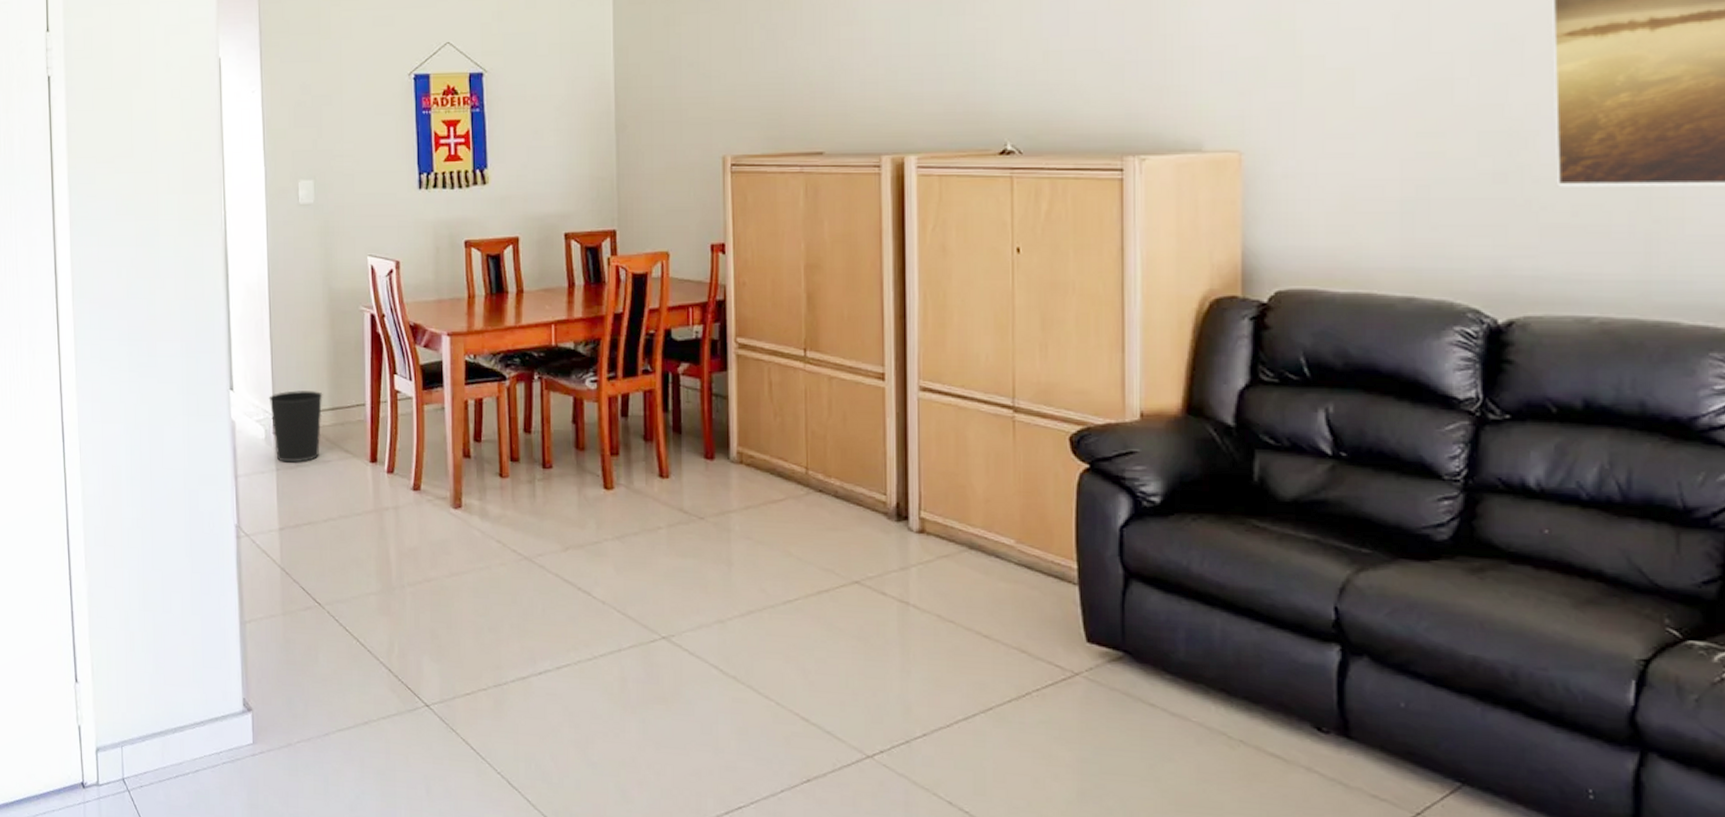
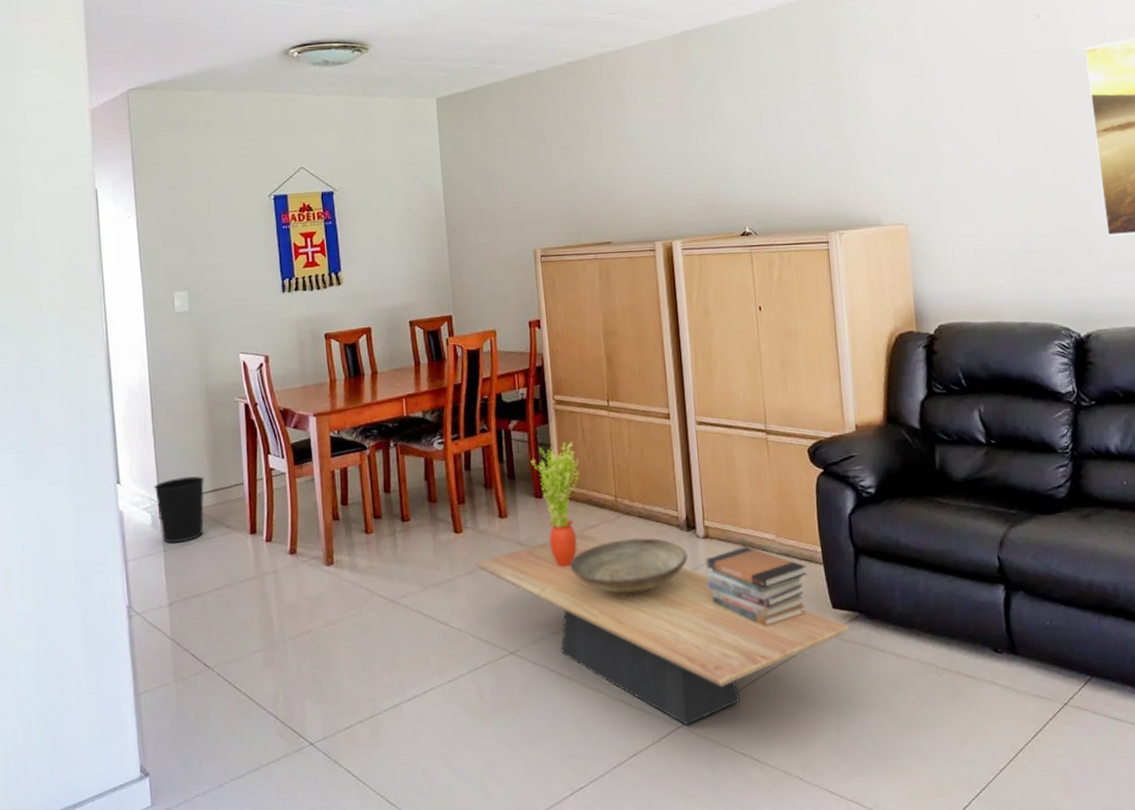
coffee table: none [626,506,1109,757] -> present [474,532,850,726]
potted plant: none [702,396,763,546] -> present [530,442,580,567]
decorative bowl: none [743,521,895,592] -> present [570,537,688,597]
book stack: none [919,550,1055,653] -> present [706,546,807,627]

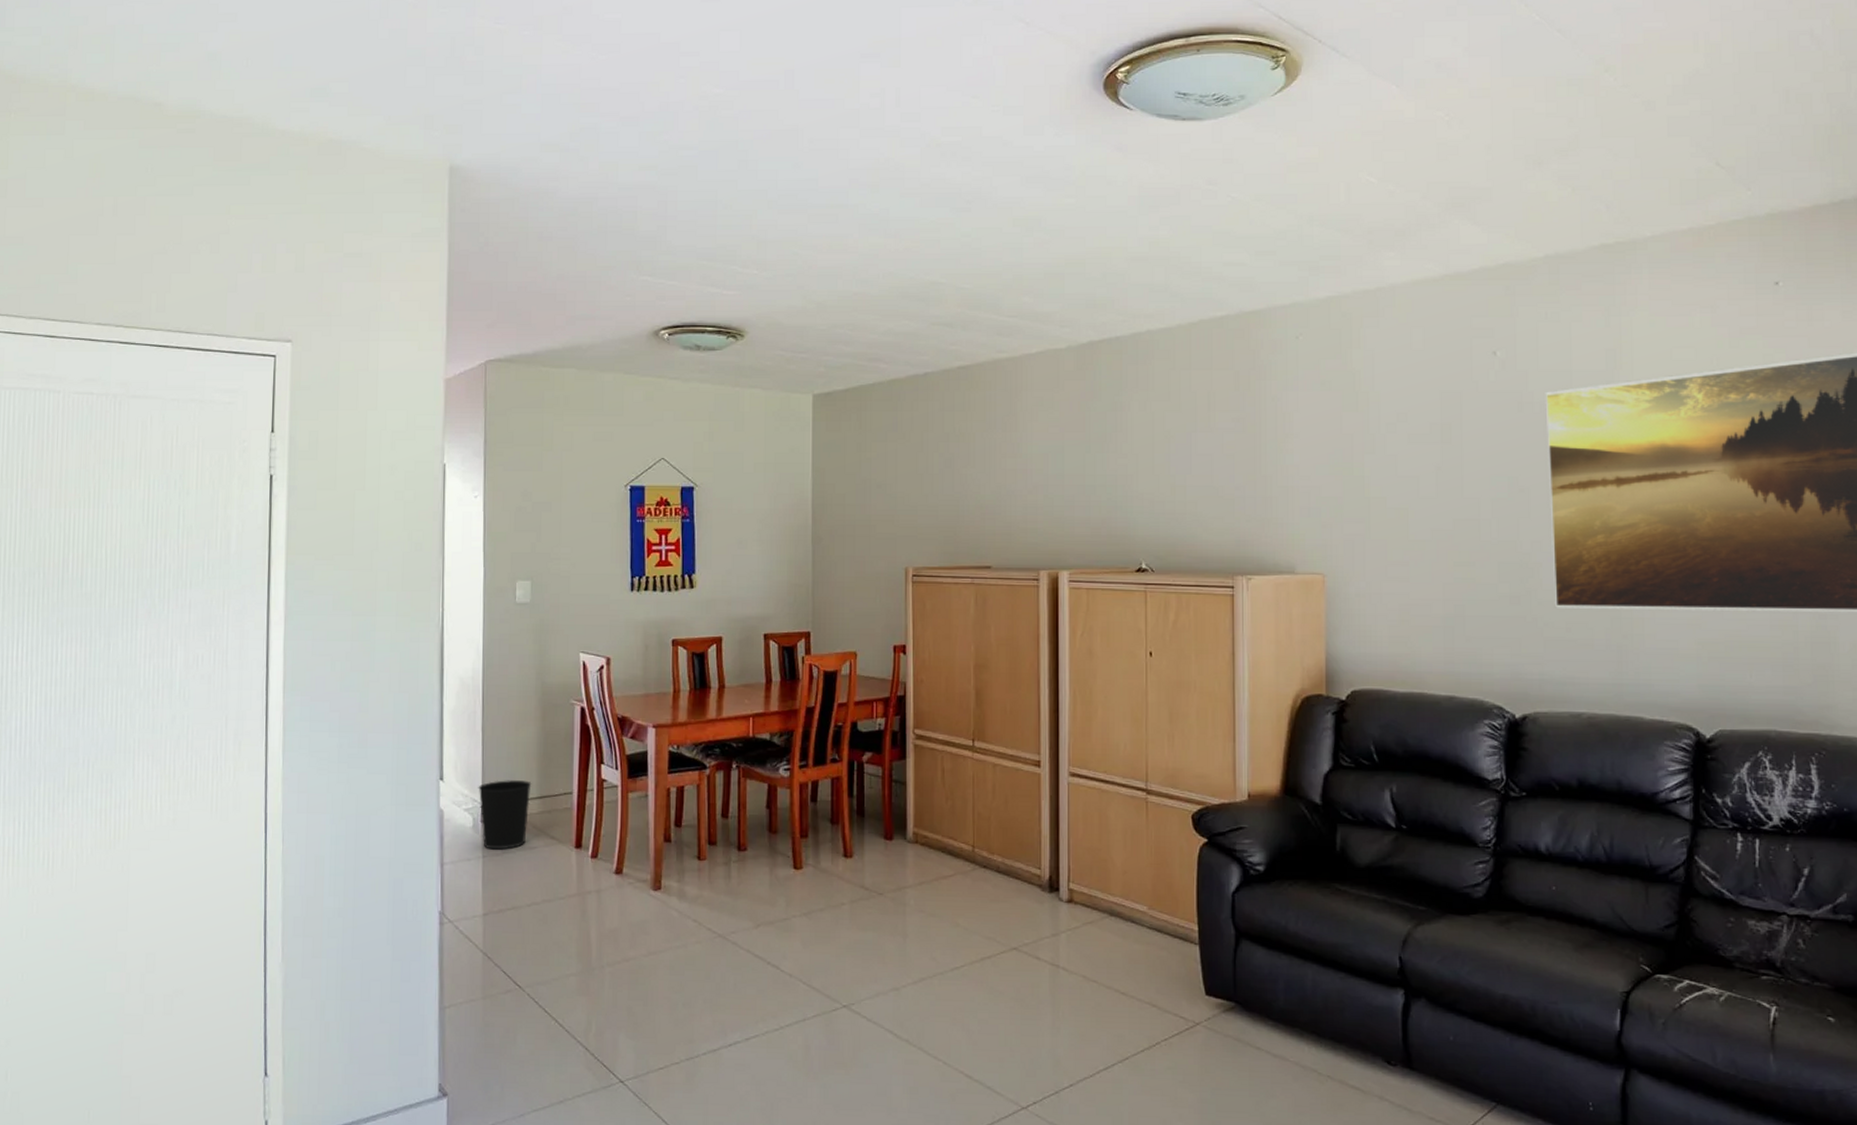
coffee table: present [474,532,850,726] -> none [812,881,1224,1108]
potted plant: present [530,442,580,567] -> none [883,782,936,918]
decorative bowl: present [570,537,688,597] -> none [917,894,1047,958]
book stack: present [706,546,807,627] -> none [1067,916,1180,1008]

